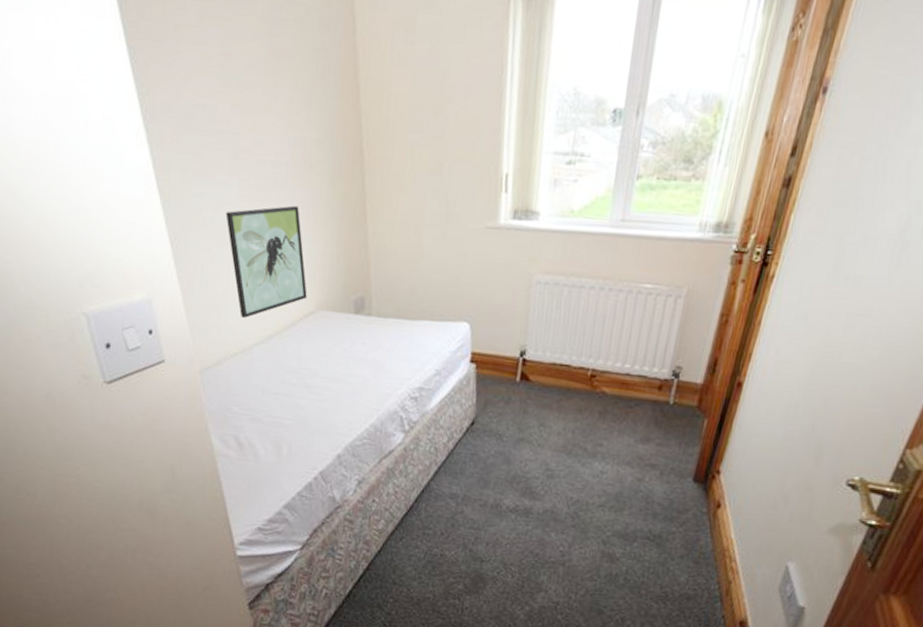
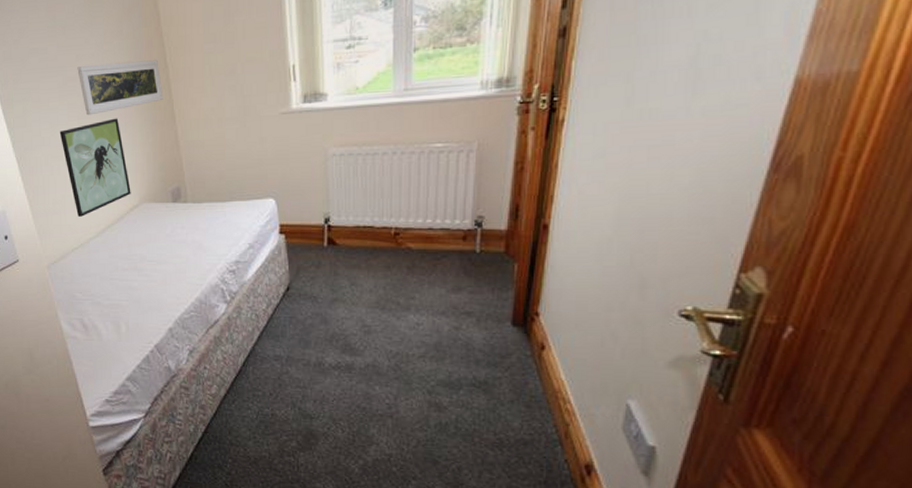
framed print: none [253,135,355,198] -> present [77,60,164,116]

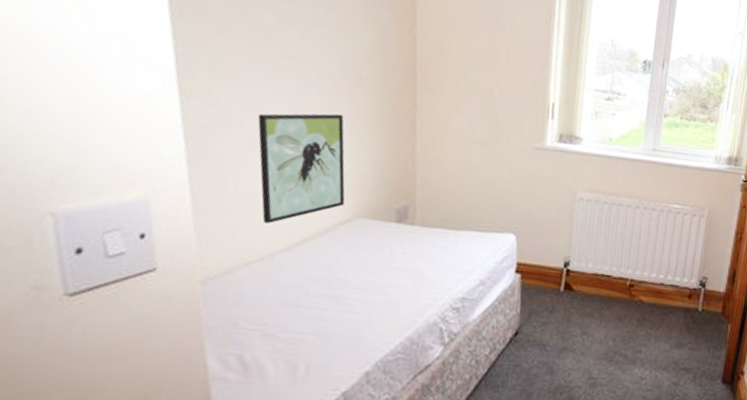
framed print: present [77,60,164,116] -> none [299,45,406,107]

